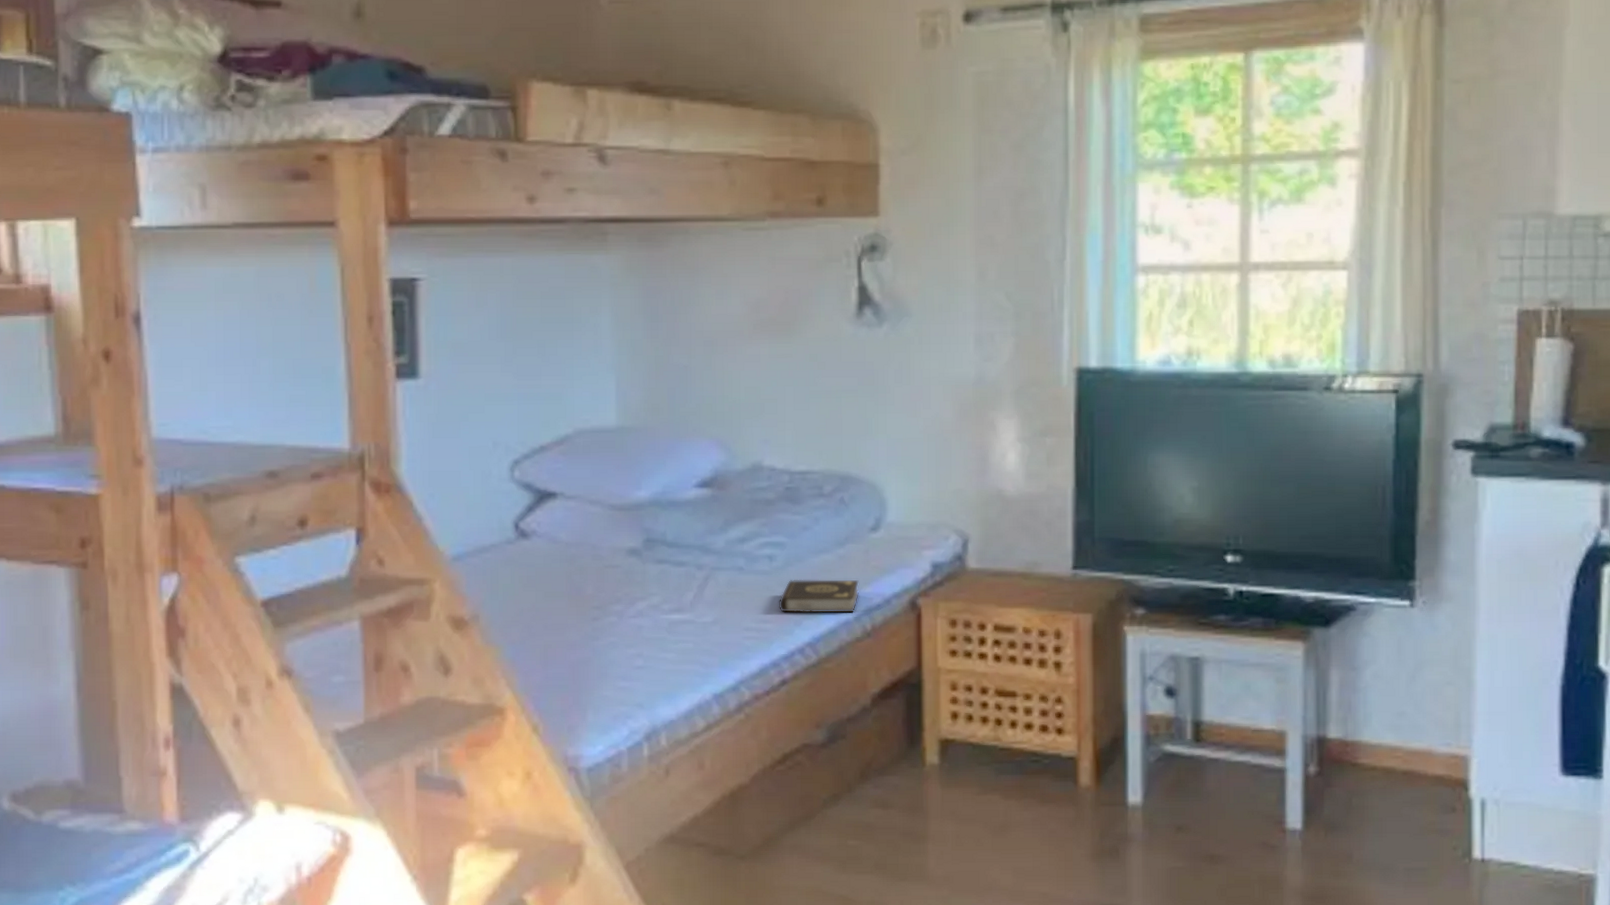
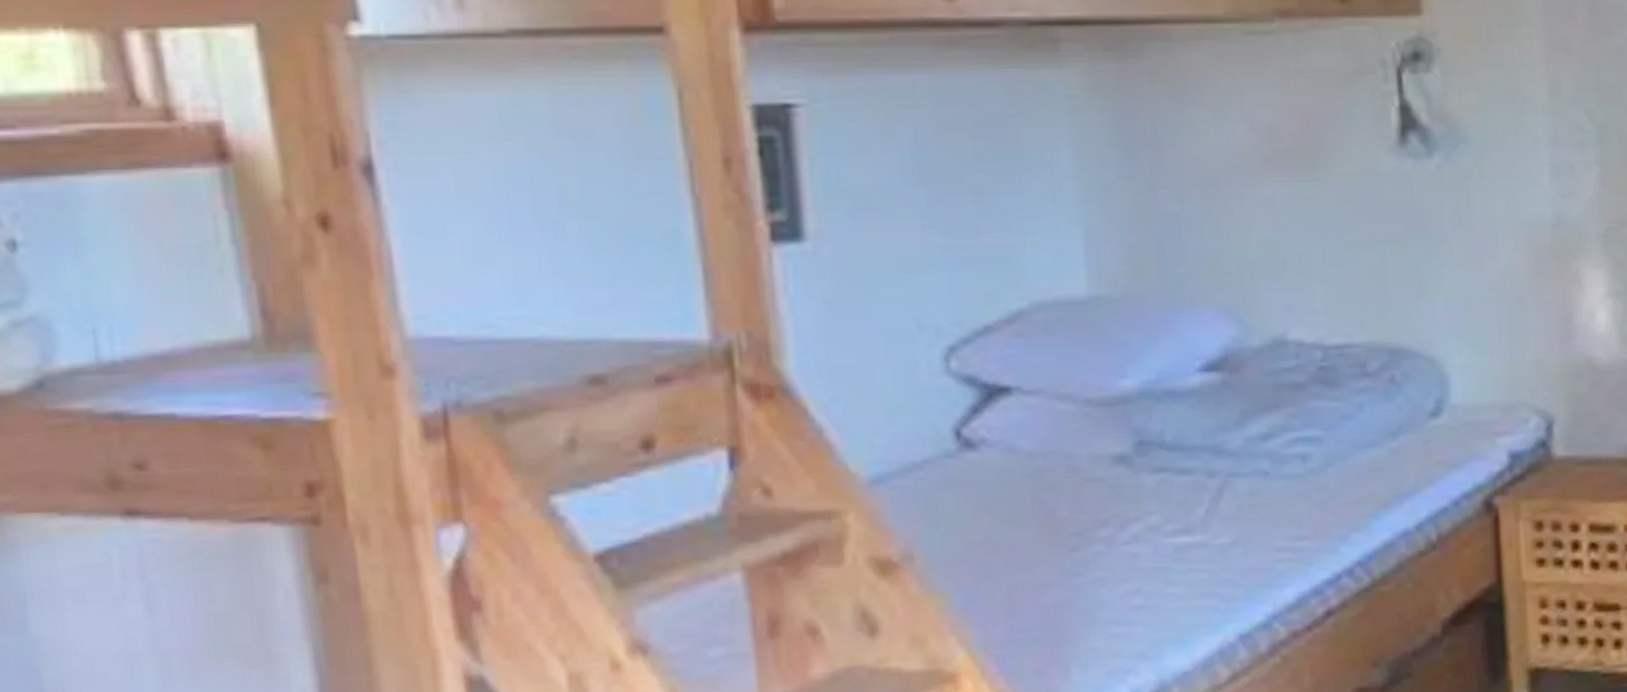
book: present [778,579,859,613] -> none [1316,479,1420,526]

